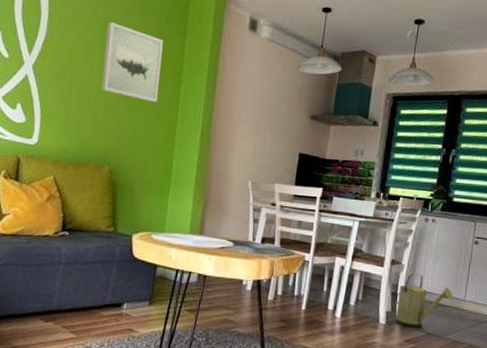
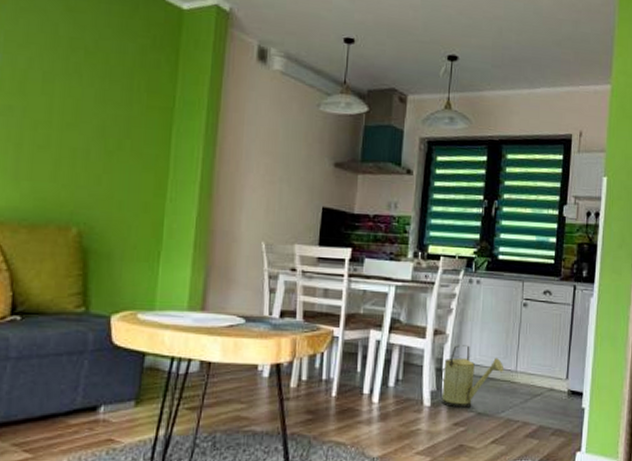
wall art: present [101,22,163,103] -> none [65,45,148,147]

